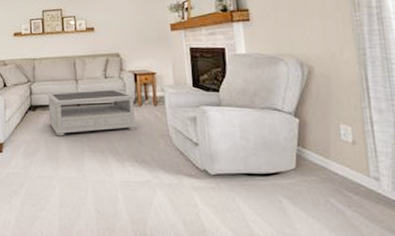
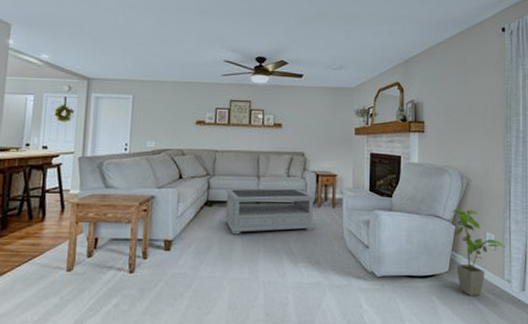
house plant: none [293,100,369,196] -> present [452,209,506,296]

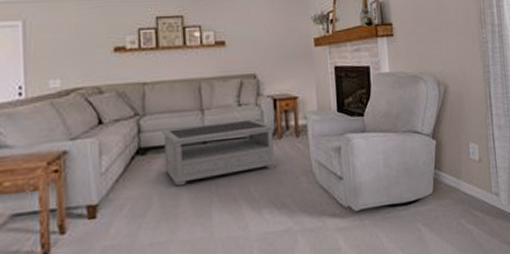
house plant: present [452,209,506,296] -> none [431,119,491,218]

